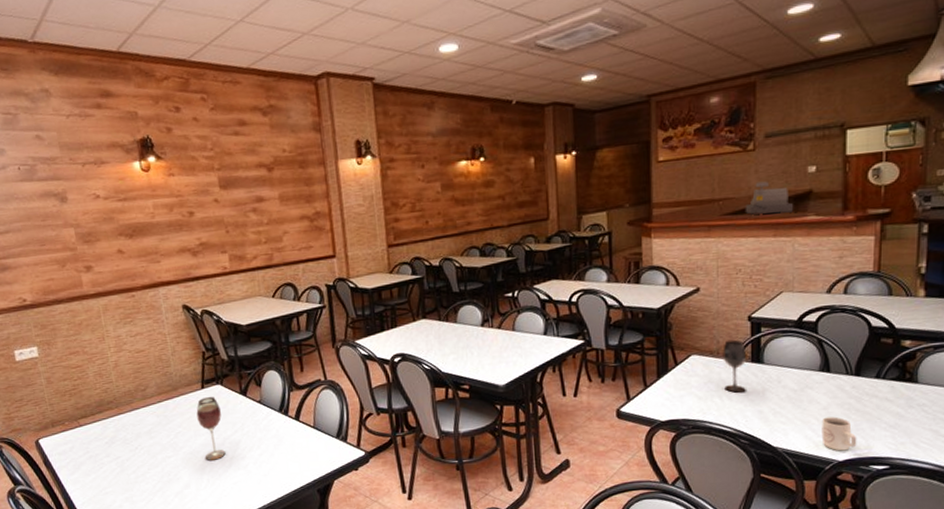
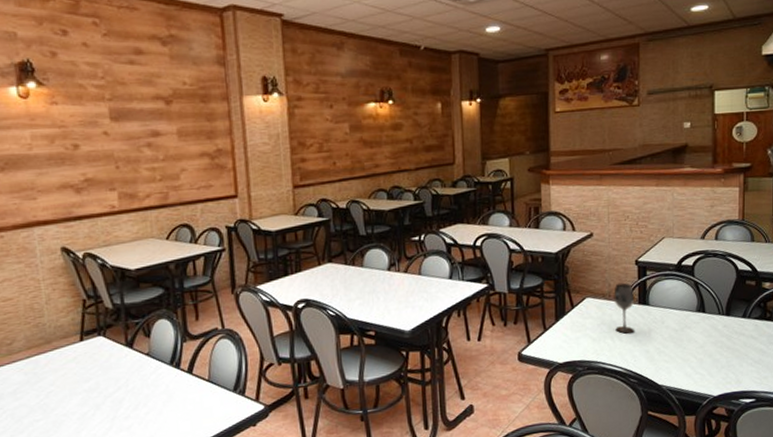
wineglass: present [196,396,226,461] -> none [72,349,106,423]
cash register: present [745,181,794,215] -> none [631,134,673,165]
mug: present [821,416,857,451] -> none [699,354,729,387]

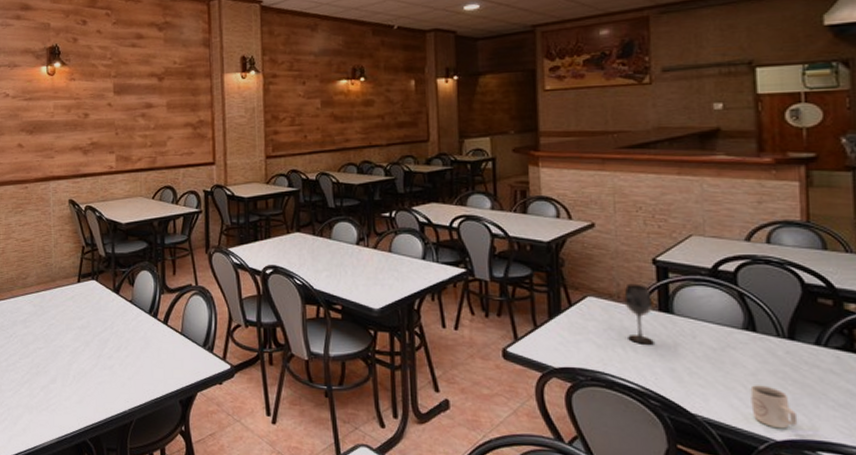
mug: none [699,354,729,387] -> present [750,385,798,429]

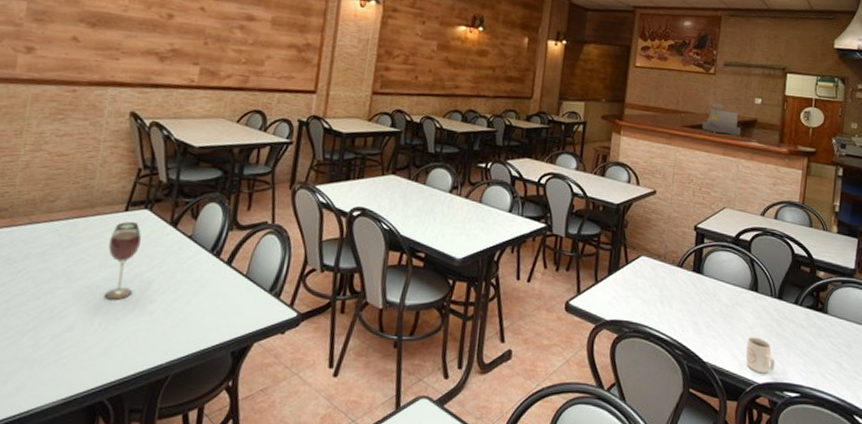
wineglass: none [70,291,93,357] -> present [104,221,141,300]
wine glass: present [624,283,654,345] -> none [667,246,690,301]
cash register: none [643,116,700,152] -> present [701,103,742,137]

